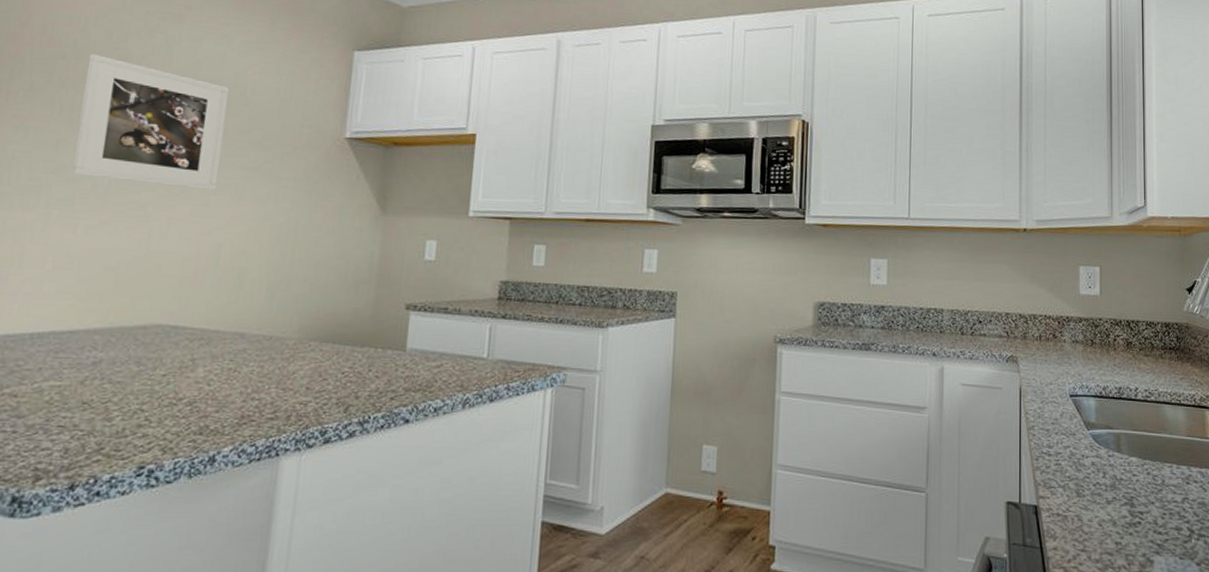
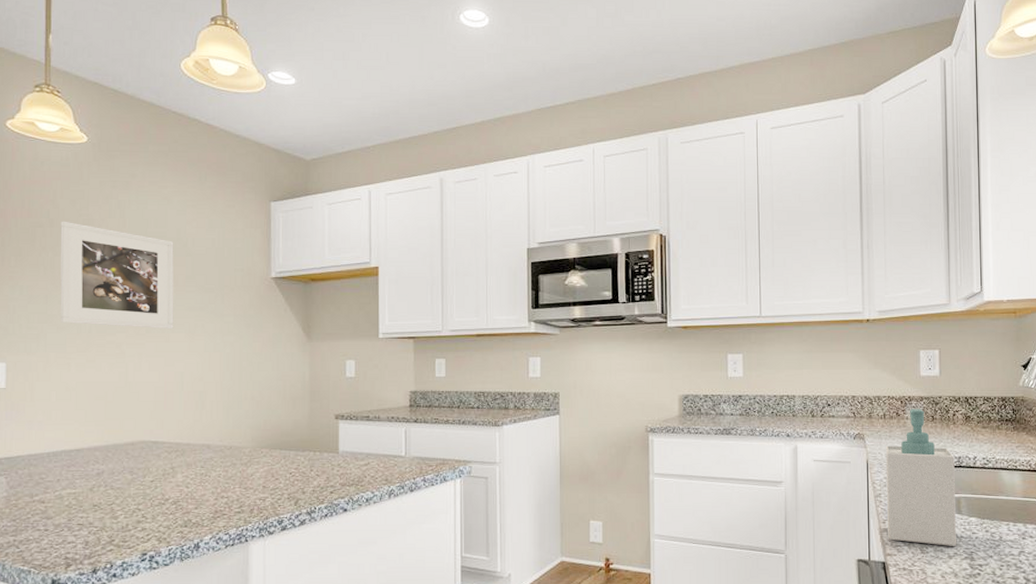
soap bottle: none [1040,331,1115,489] -> present [885,409,956,546]

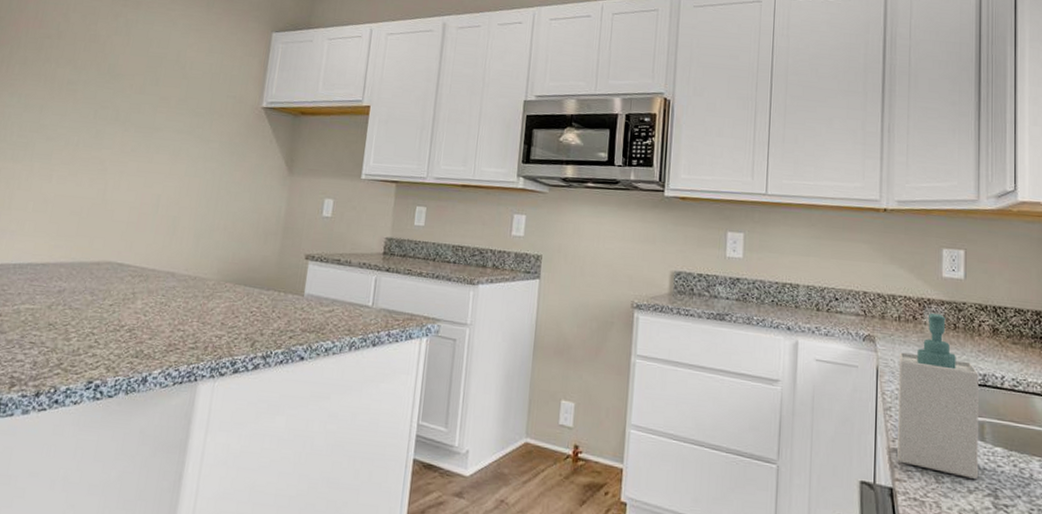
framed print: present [60,221,174,330] -> none [50,34,173,150]

